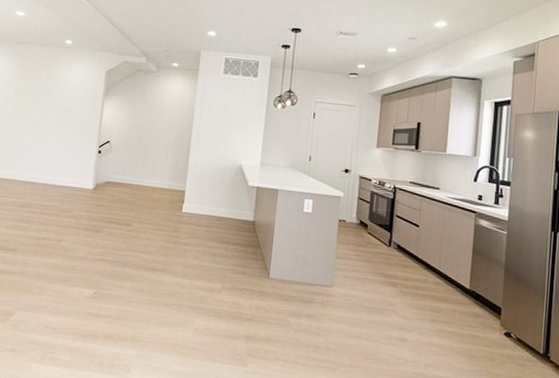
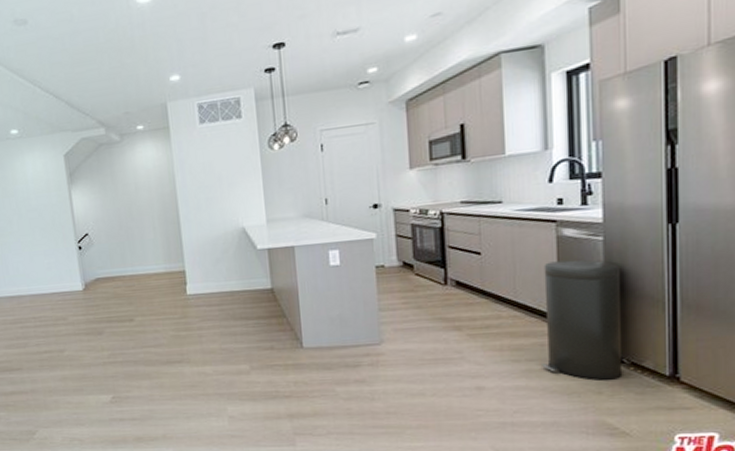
pedal bin: none [452,243,517,350] -> present [542,260,623,381]

